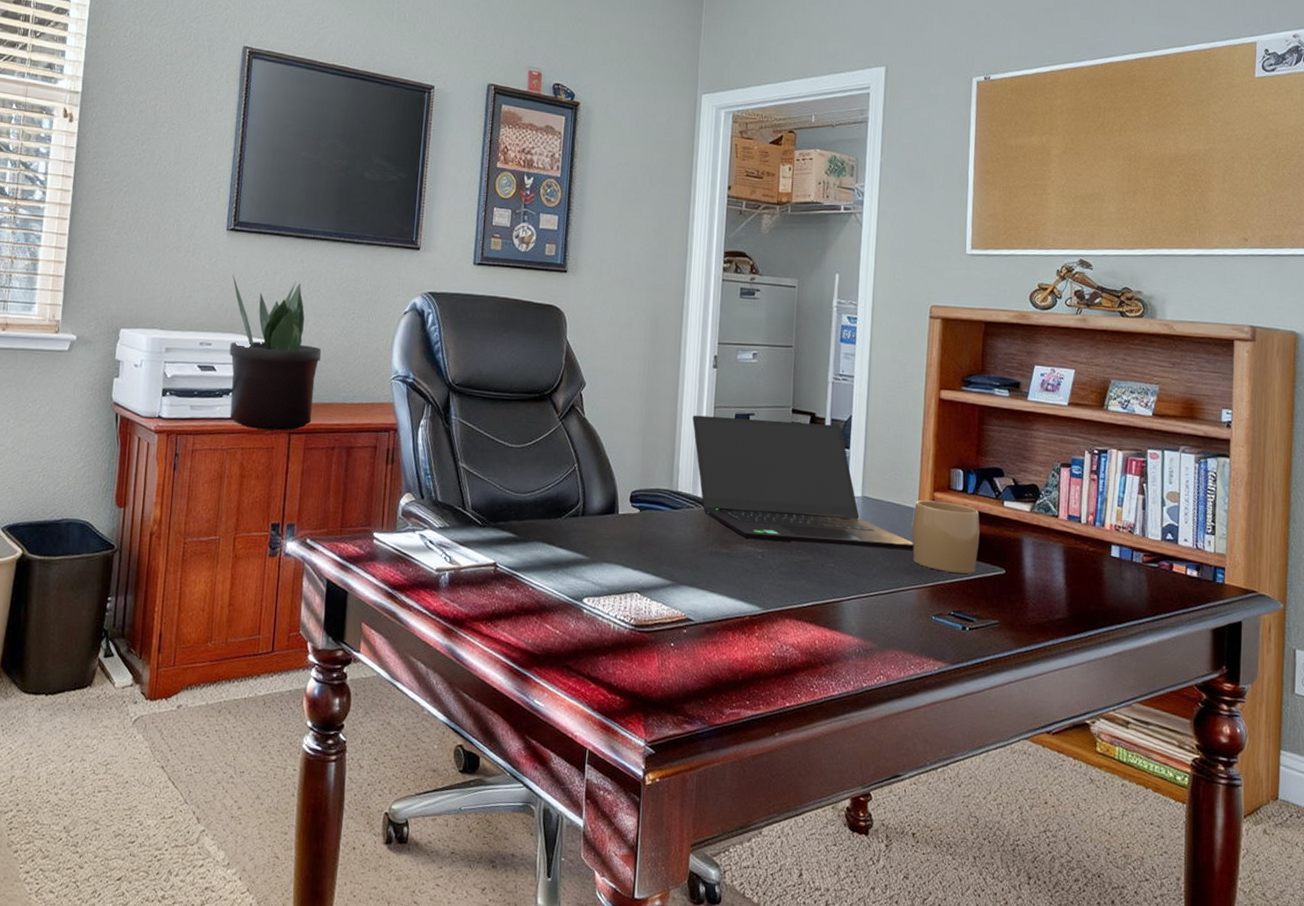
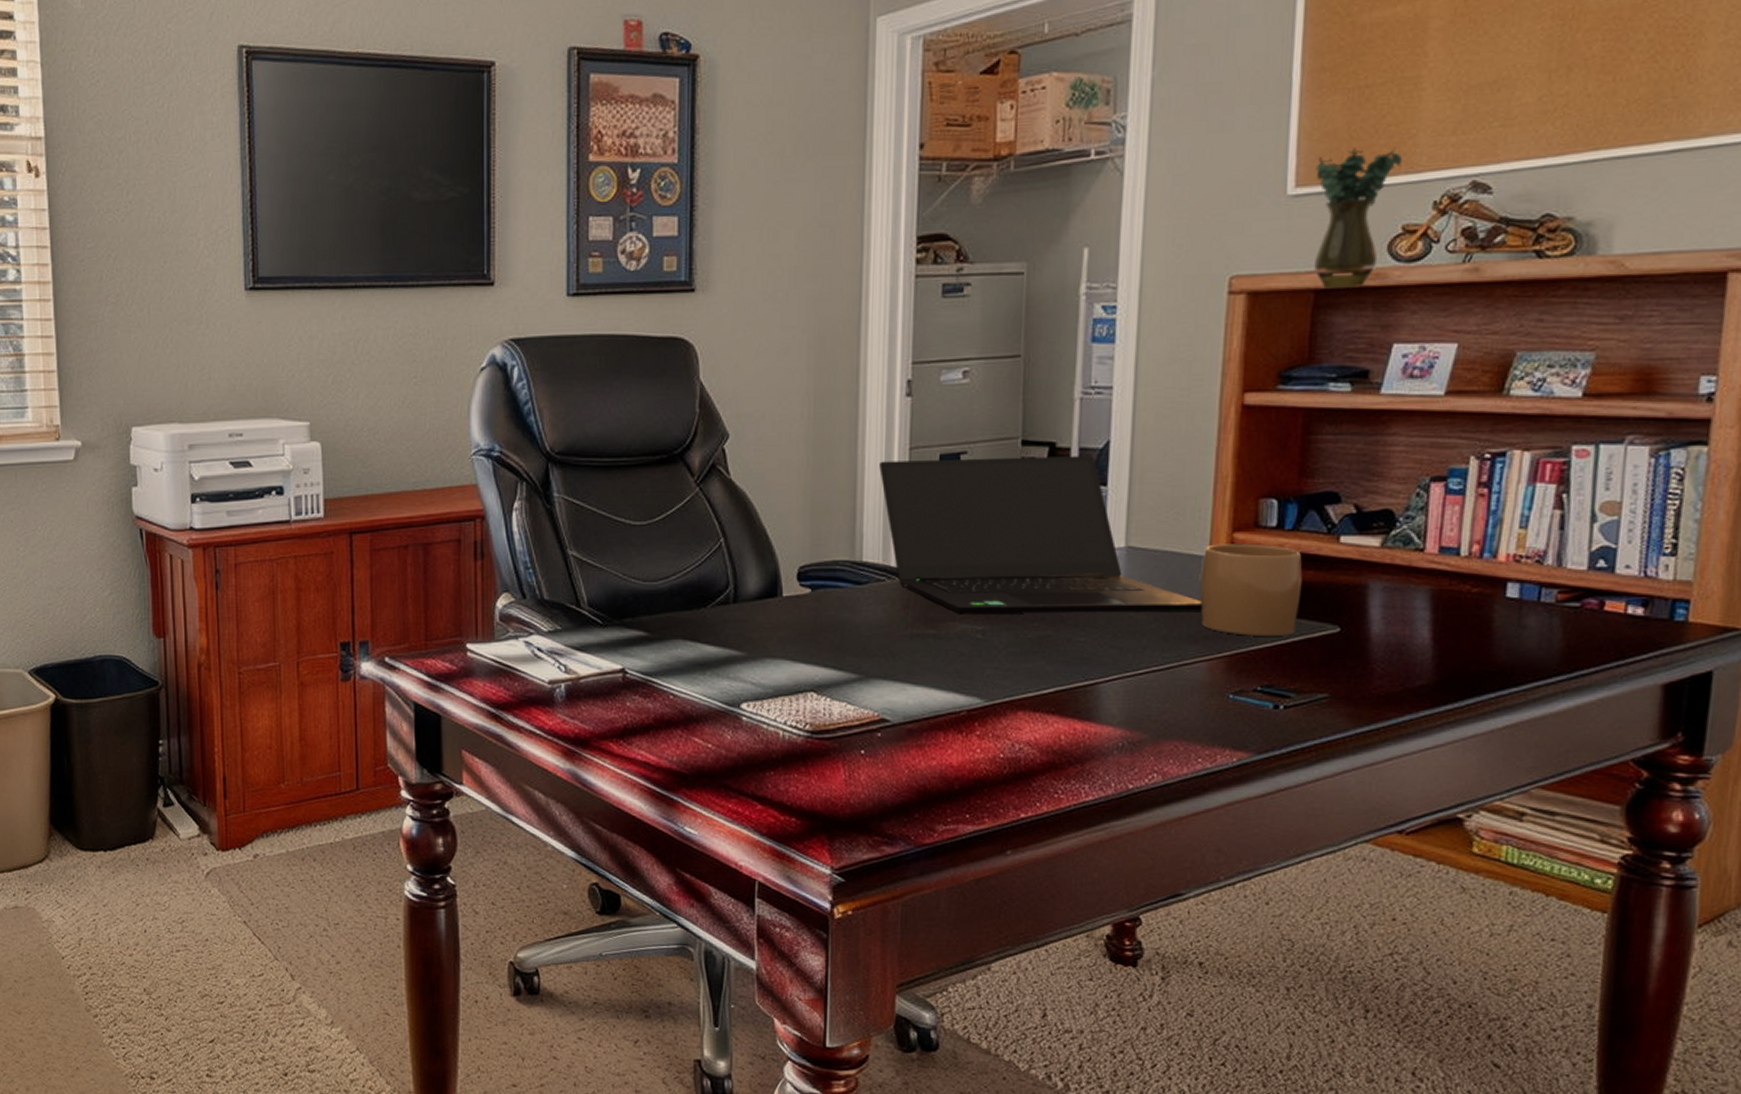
planter: present [229,274,322,431] -> none [259,344,380,532]
vase: none [984,227,1038,324] -> present [1314,147,1403,290]

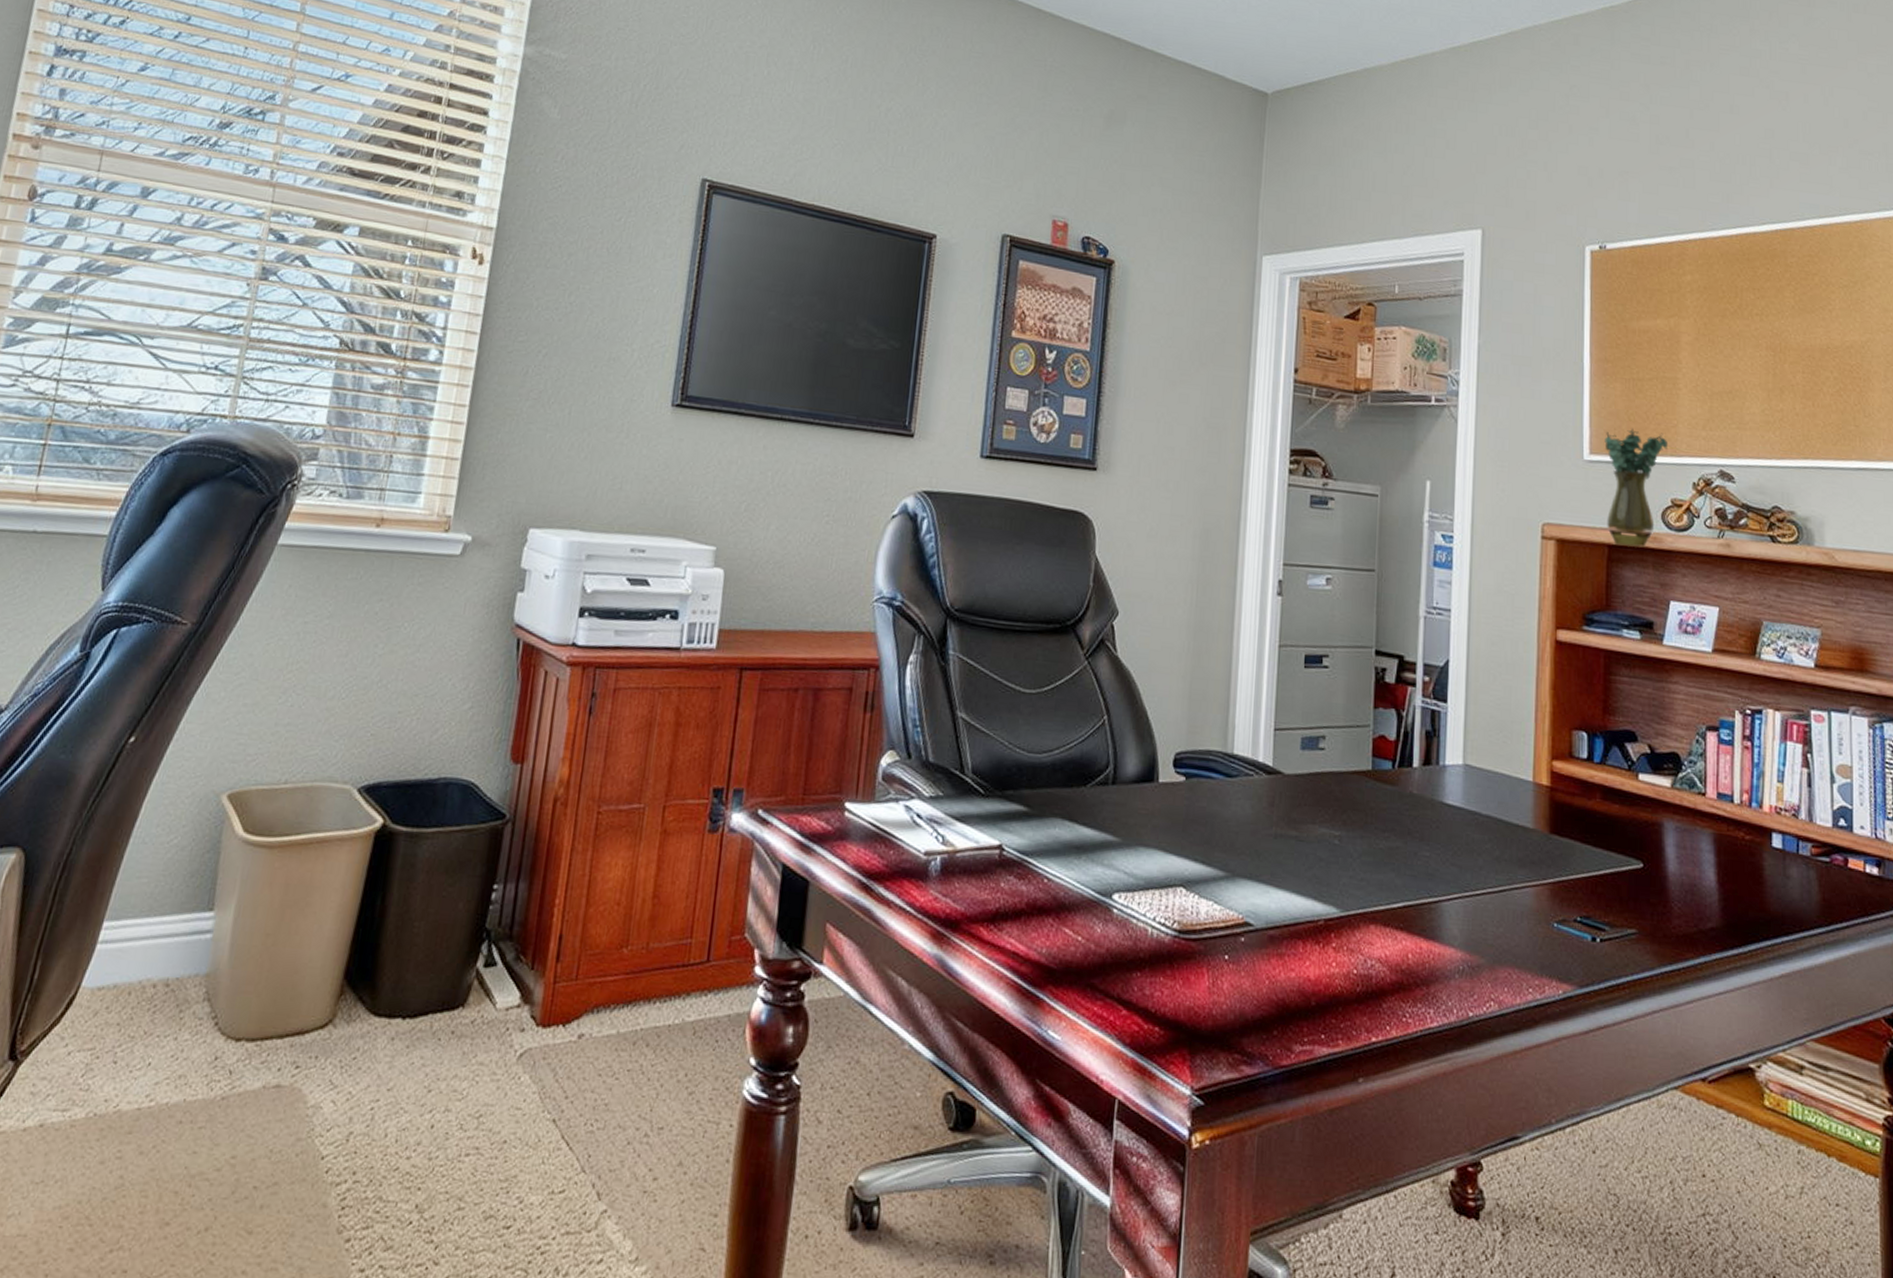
laptop: present [879,456,1203,613] -> none [1252,655,1529,835]
mug: present [1199,543,1303,636] -> none [1526,770,1610,868]

